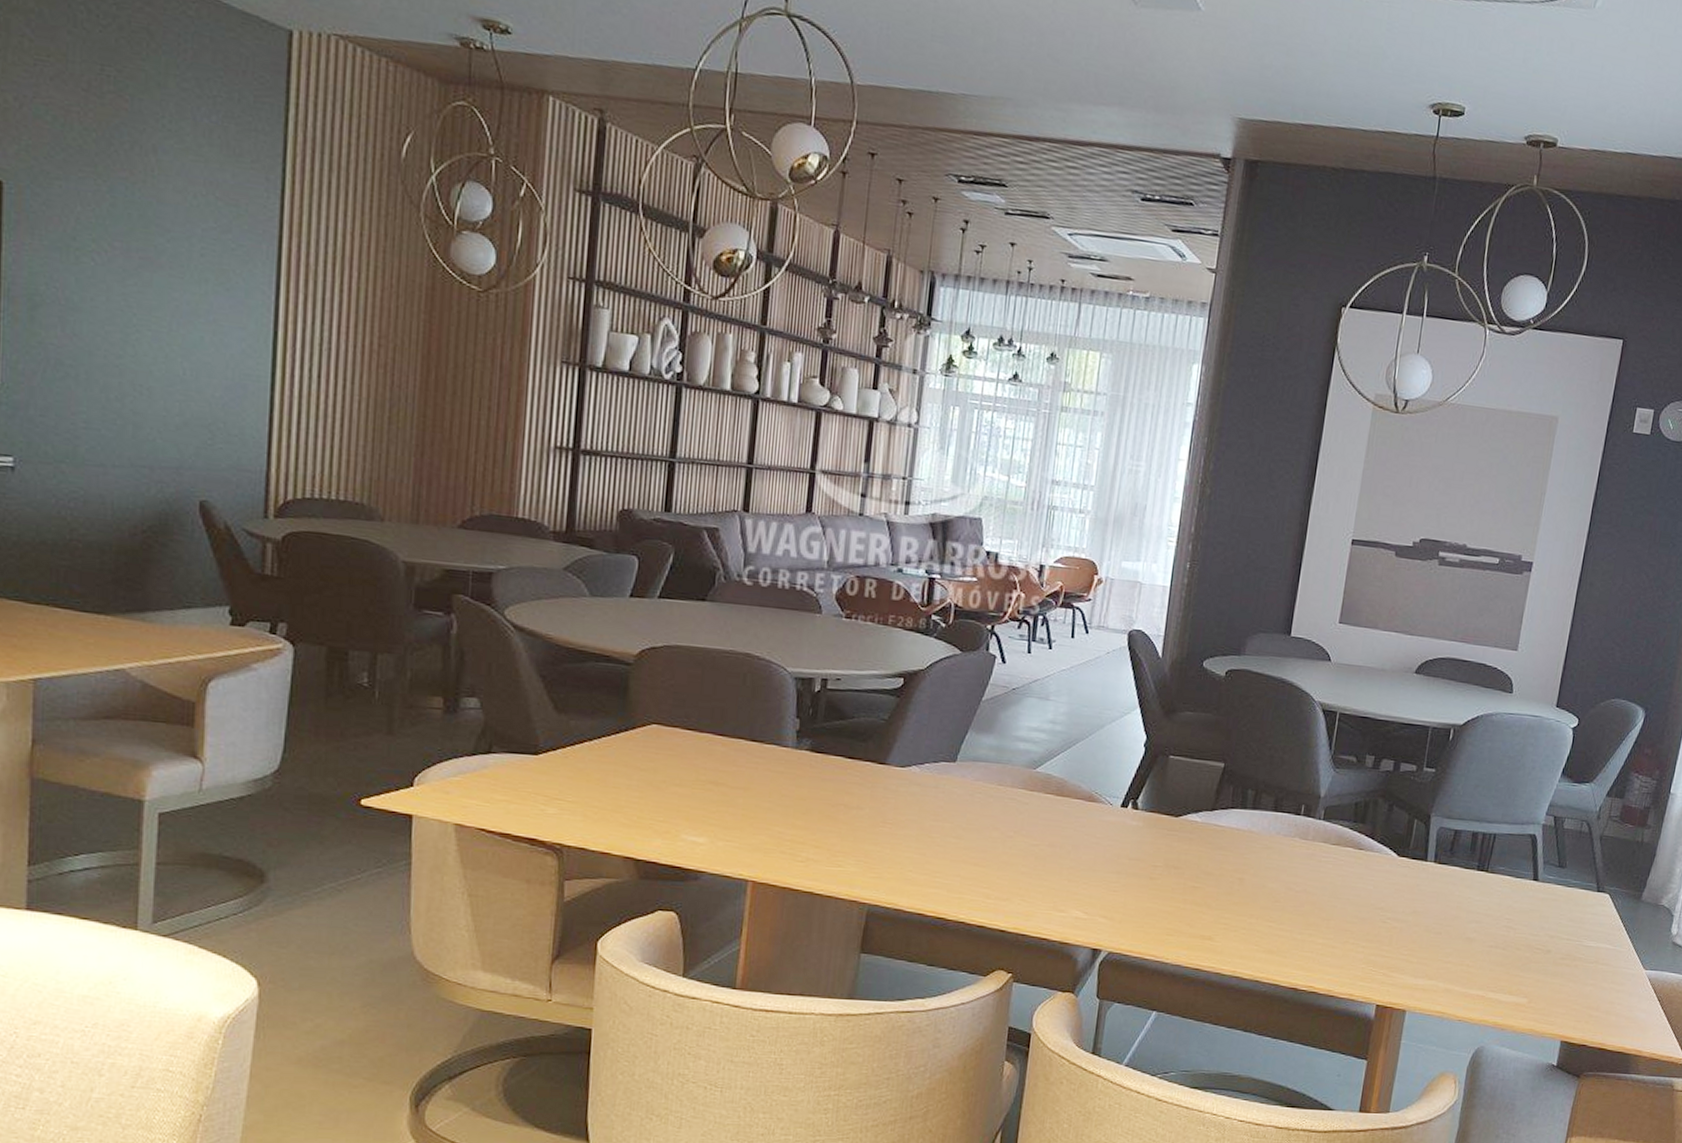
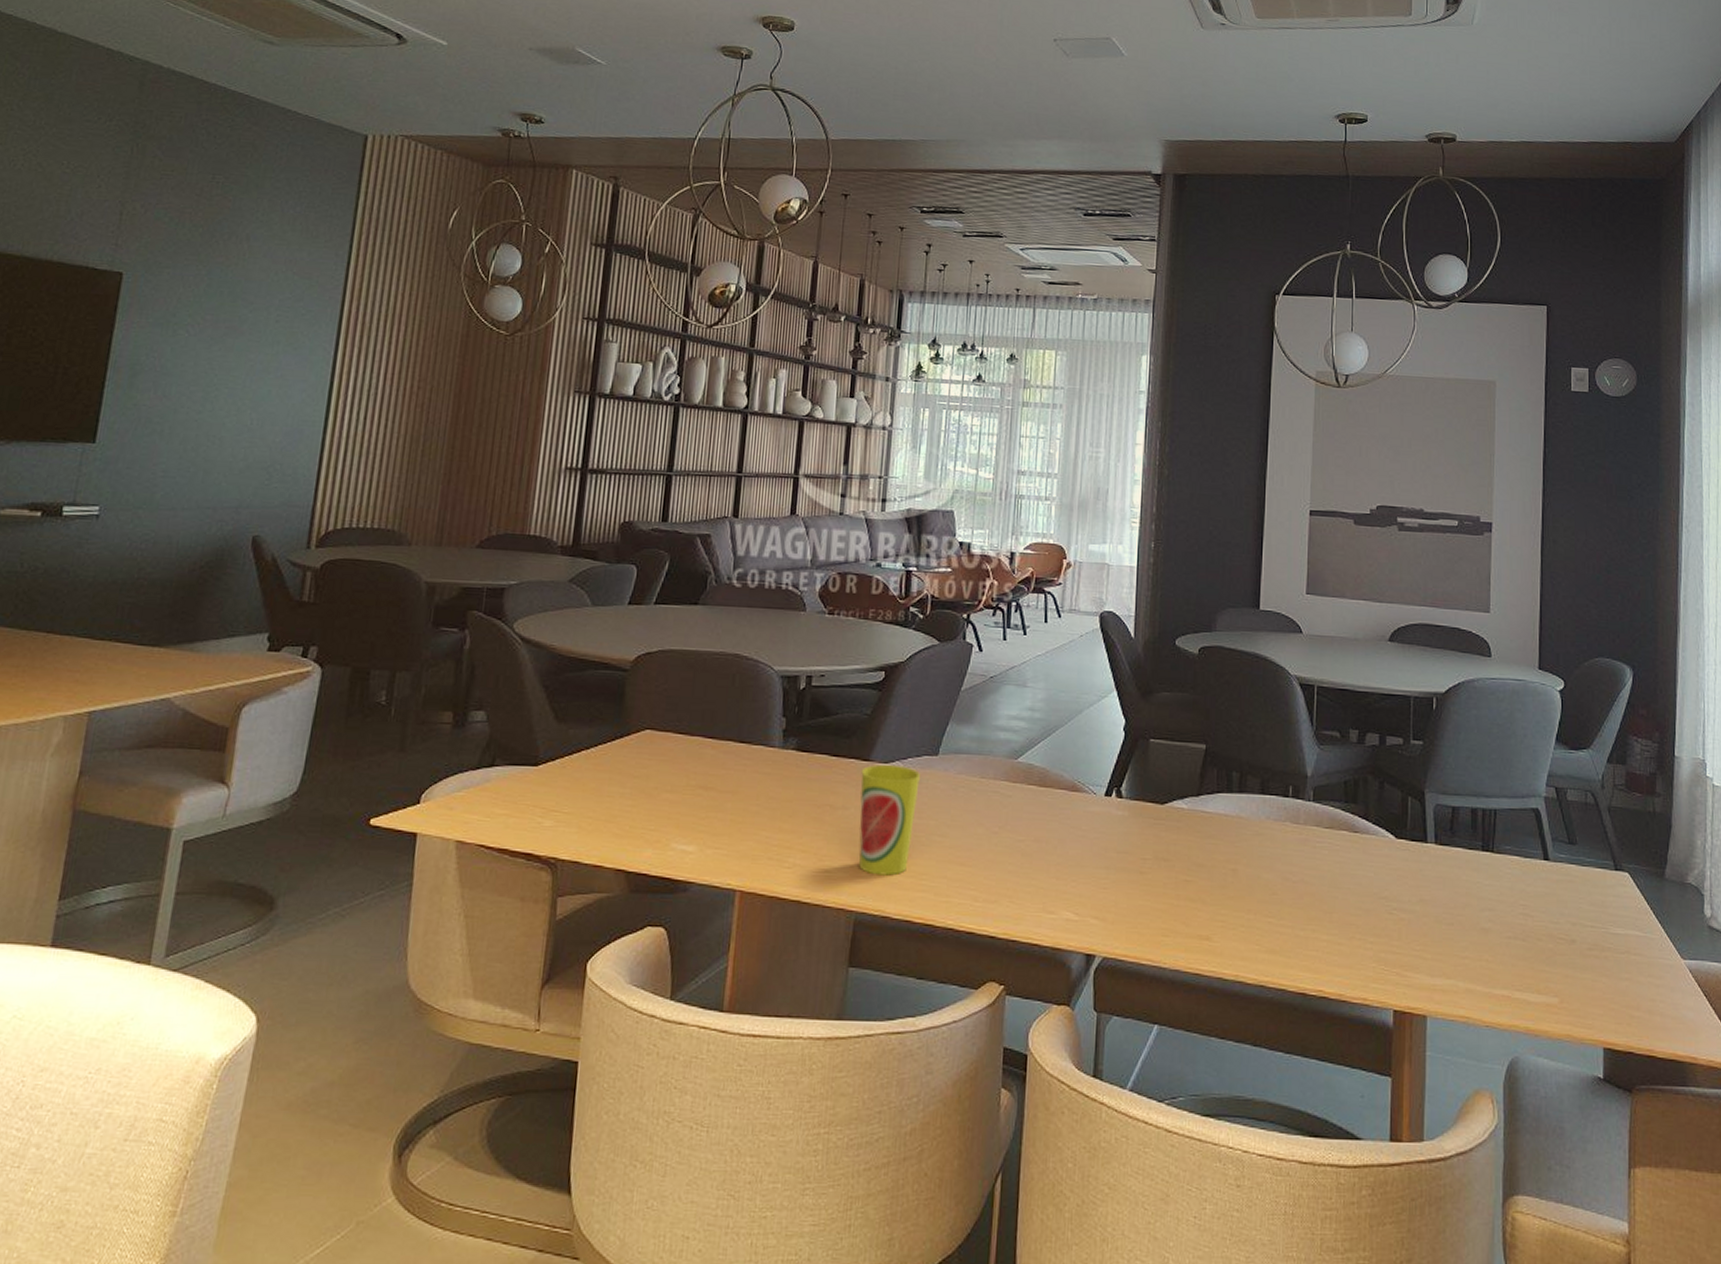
cup: none [873,768,937,873] -> present [859,765,920,876]

